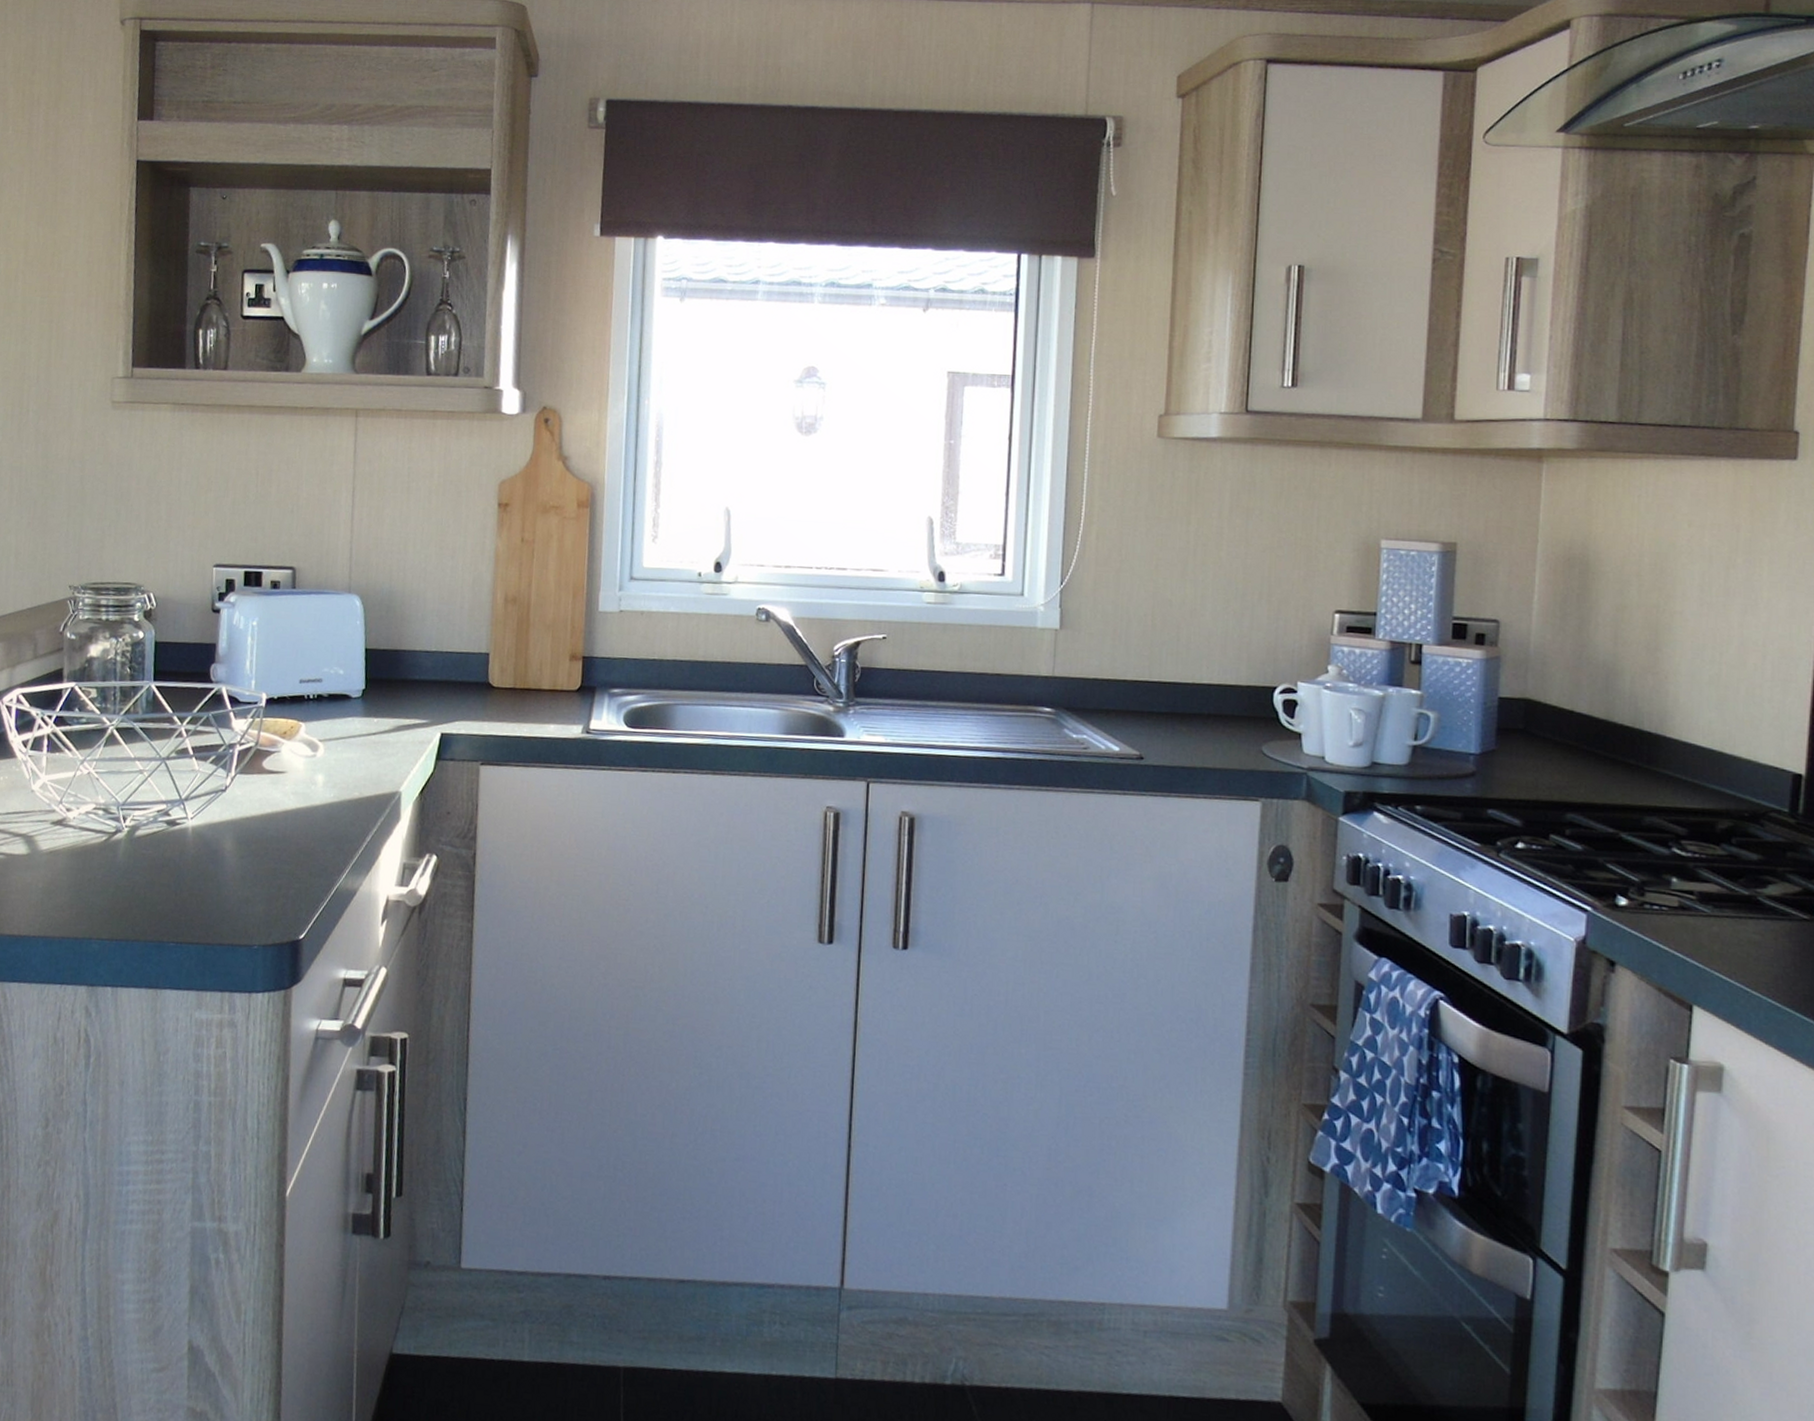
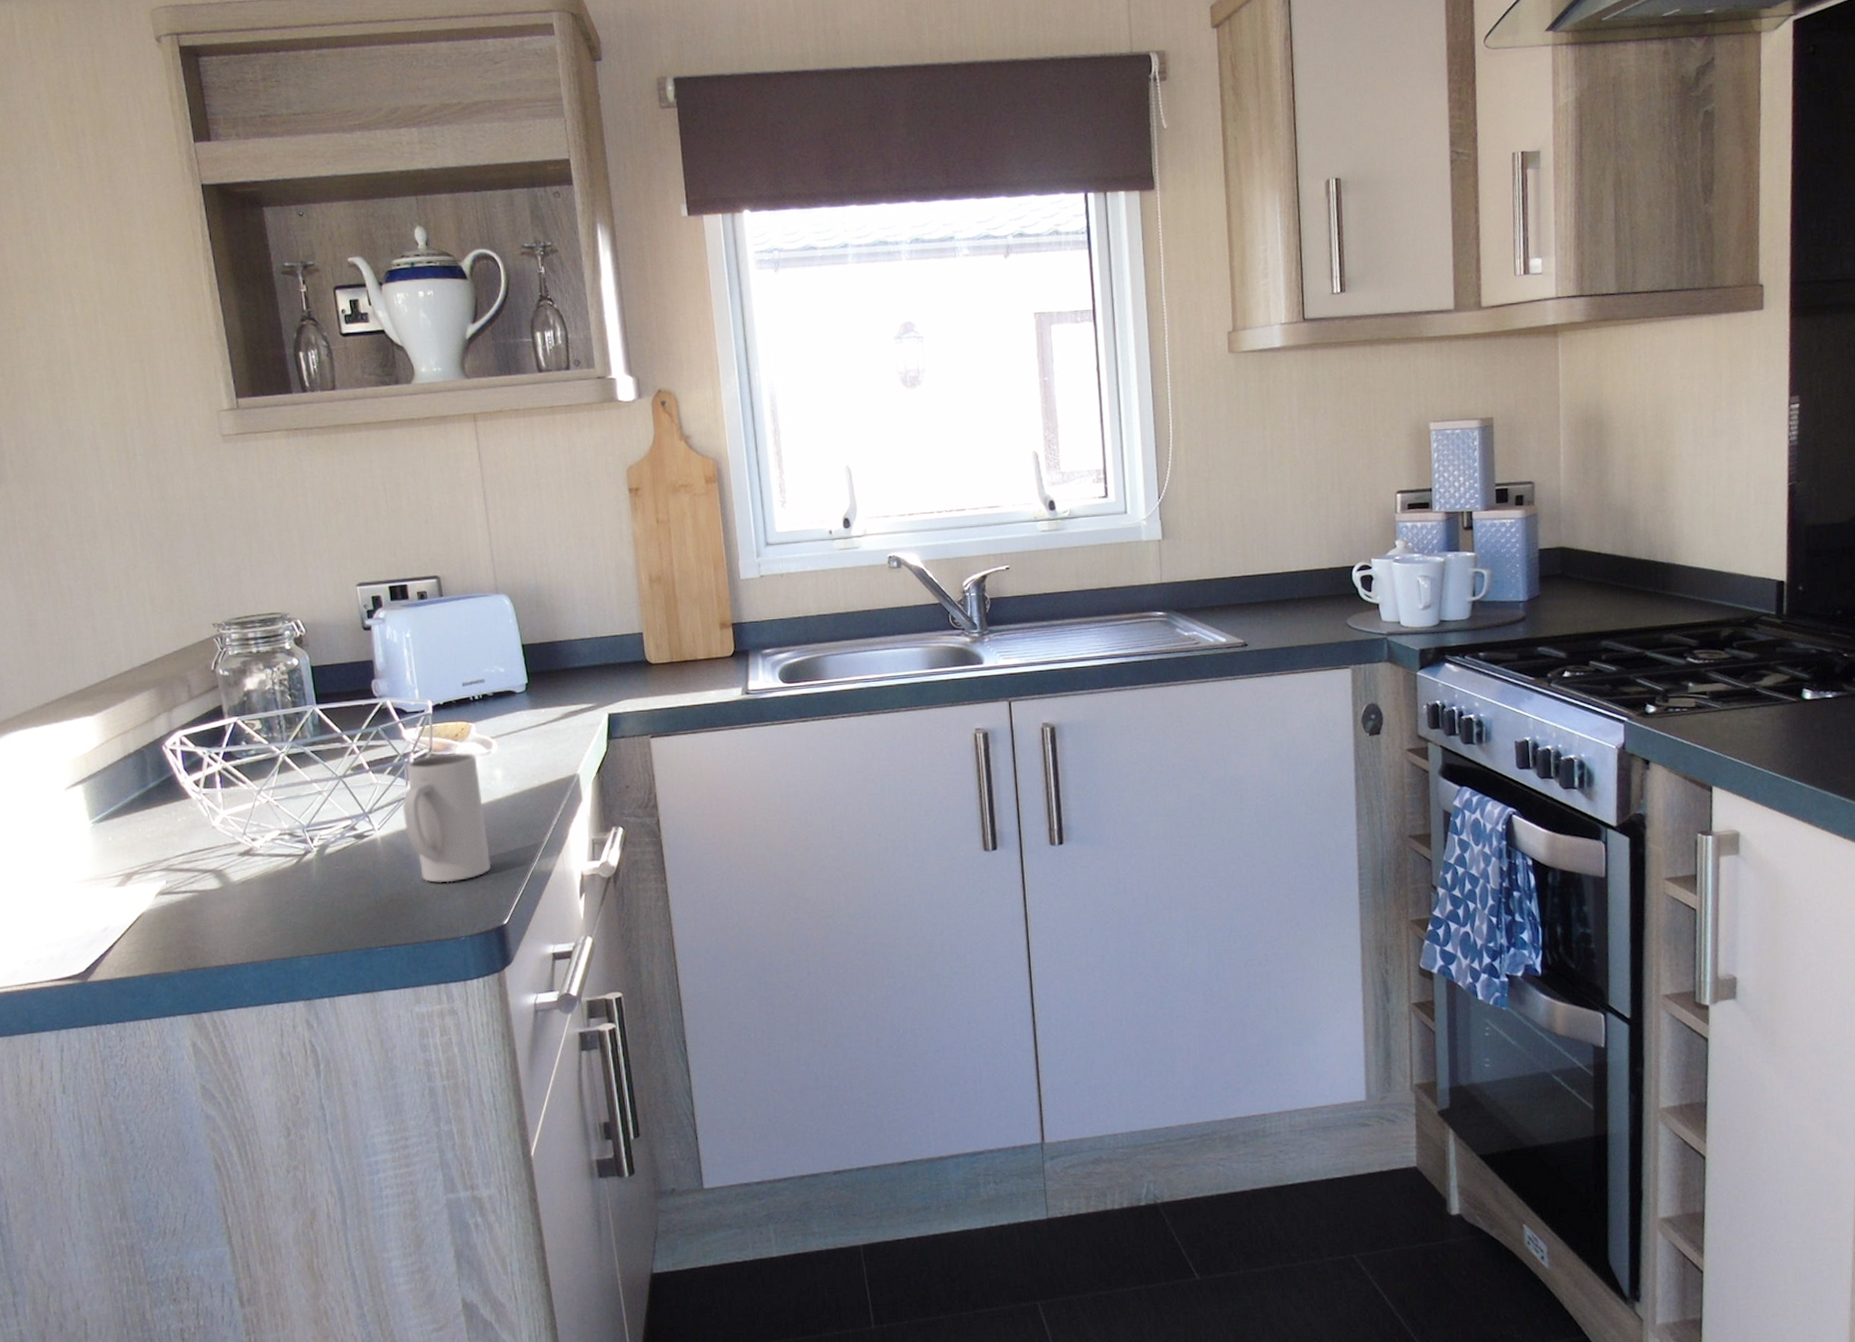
mug: none [218,749,302,886] -> present [402,752,492,883]

